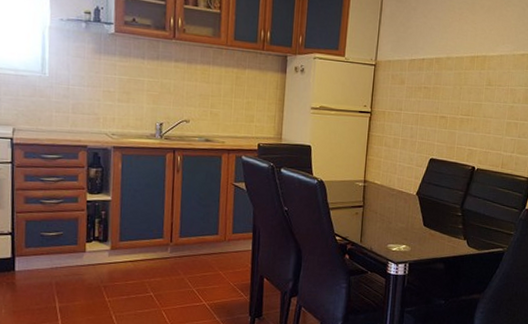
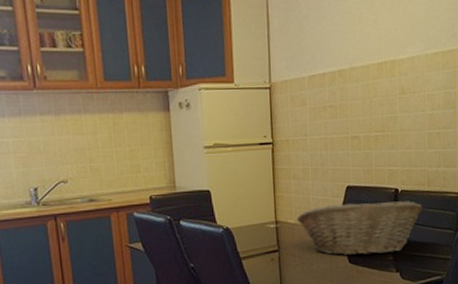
fruit basket: none [382,172,495,222] -> present [296,201,423,256]

